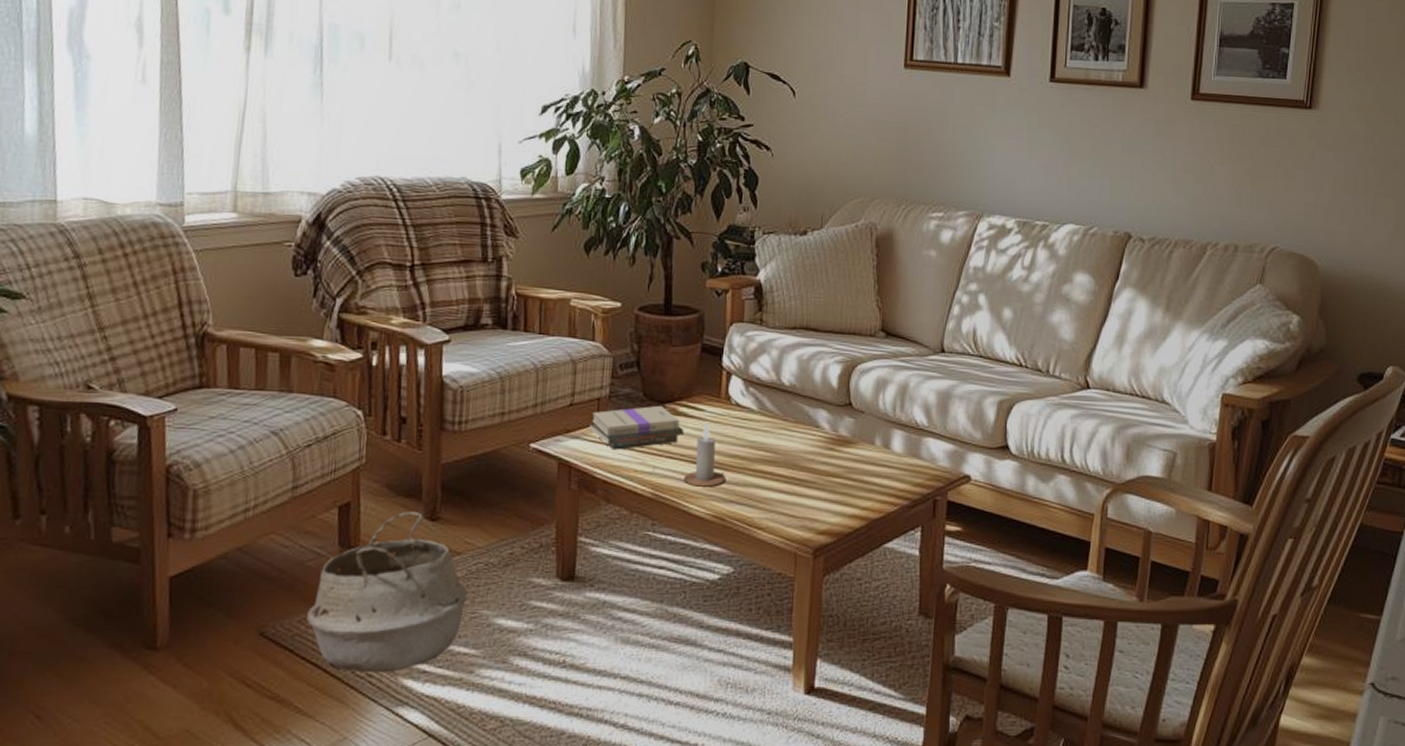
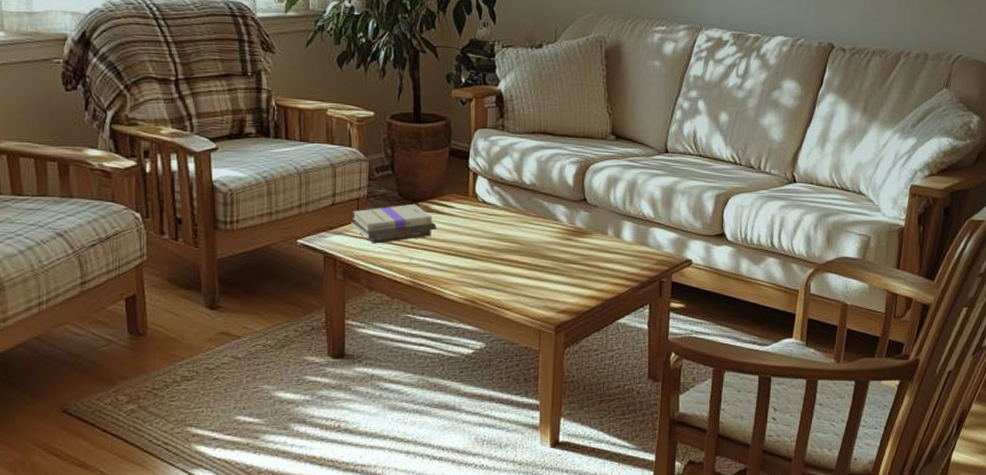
woven basket: present [307,511,468,674] -> none [105,301,250,442]
candle: present [684,423,726,487] -> none [438,218,476,275]

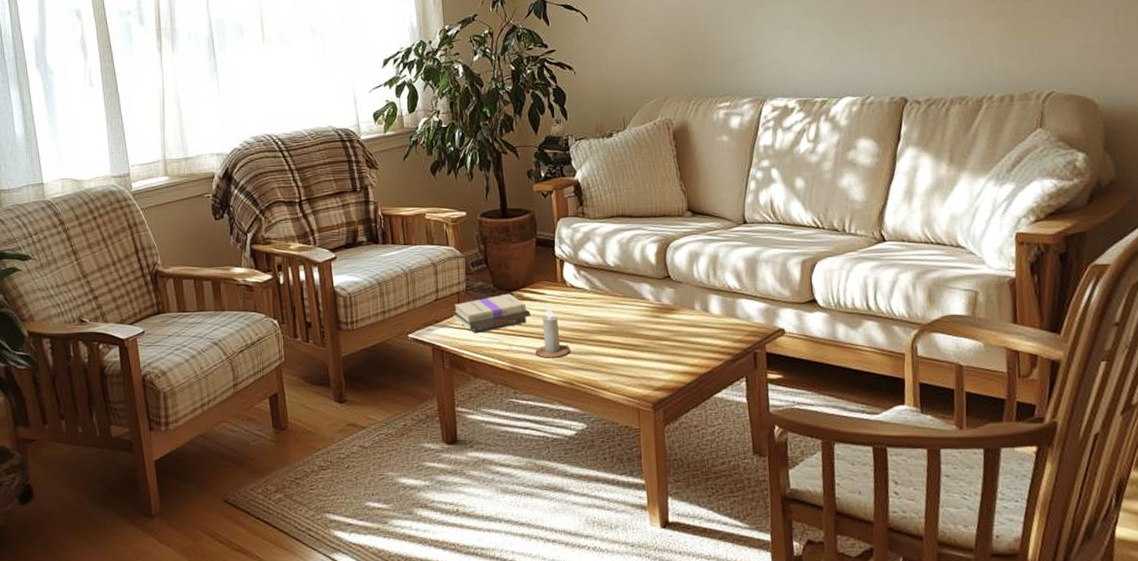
candle: none [438,218,476,275] -> present [536,304,571,358]

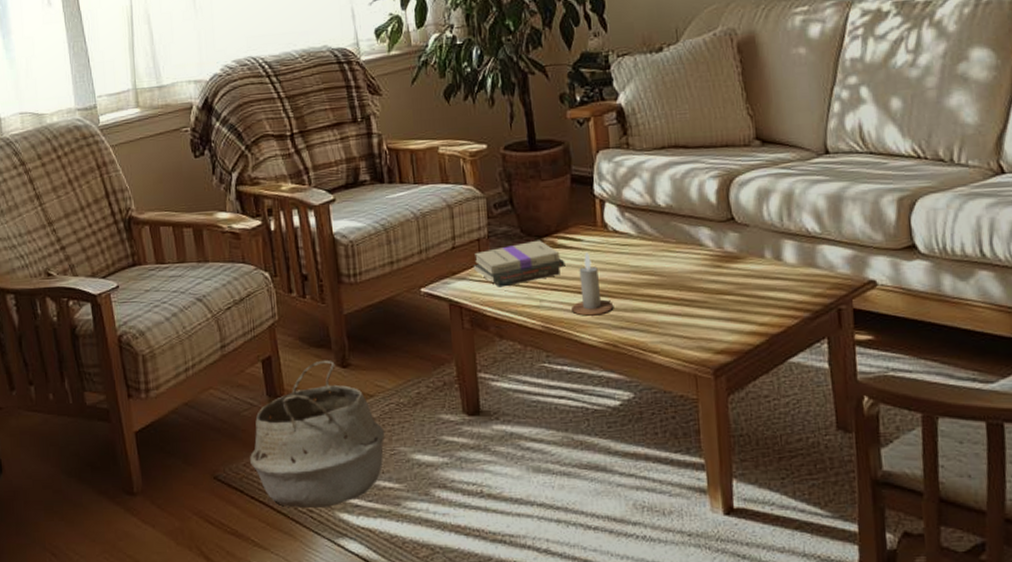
woven basket: none [257,396,376,528] -> present [250,359,385,509]

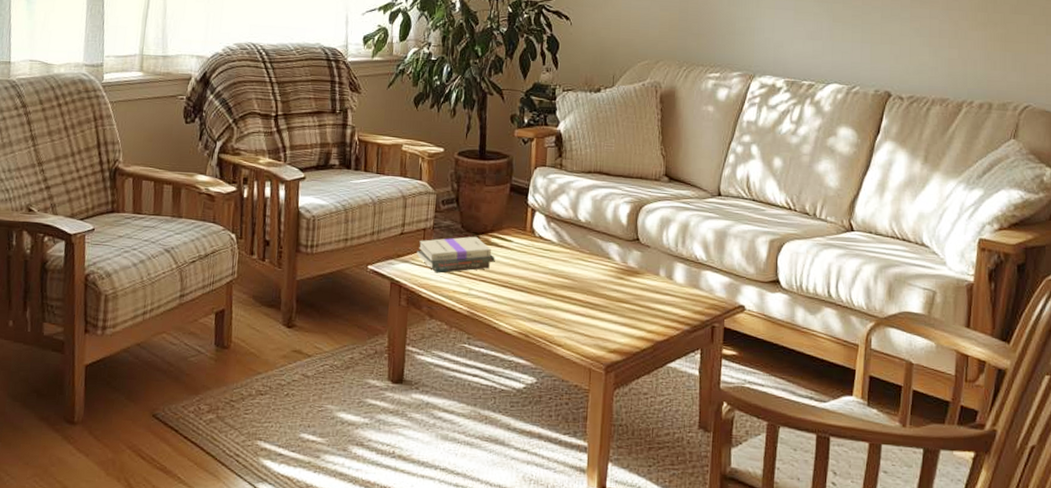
woven basket: present [250,359,385,509] -> none [189,318,317,454]
candle: present [572,252,614,316] -> none [495,252,531,308]

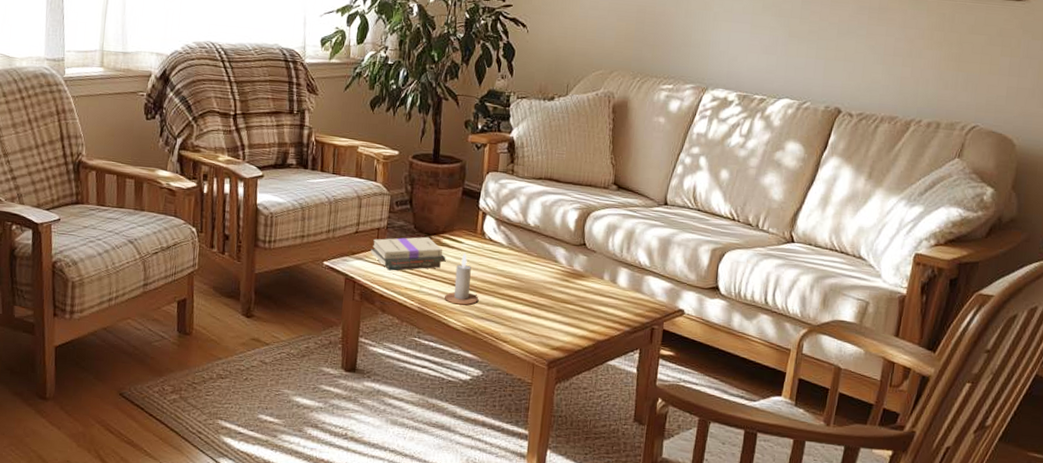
candle: none [495,252,531,308] -> present [445,253,479,306]

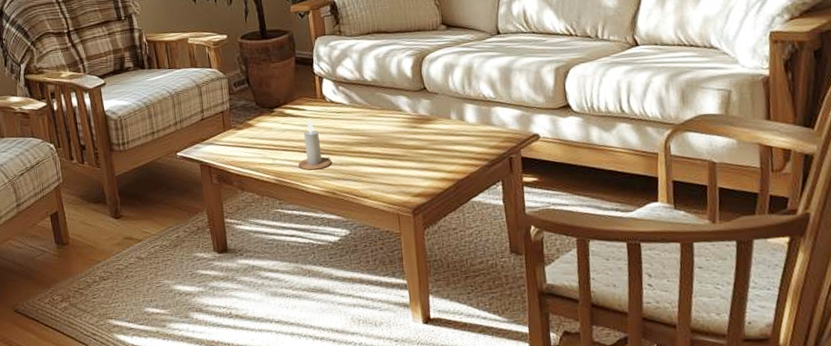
books: present [370,236,446,271] -> none [218,110,293,150]

